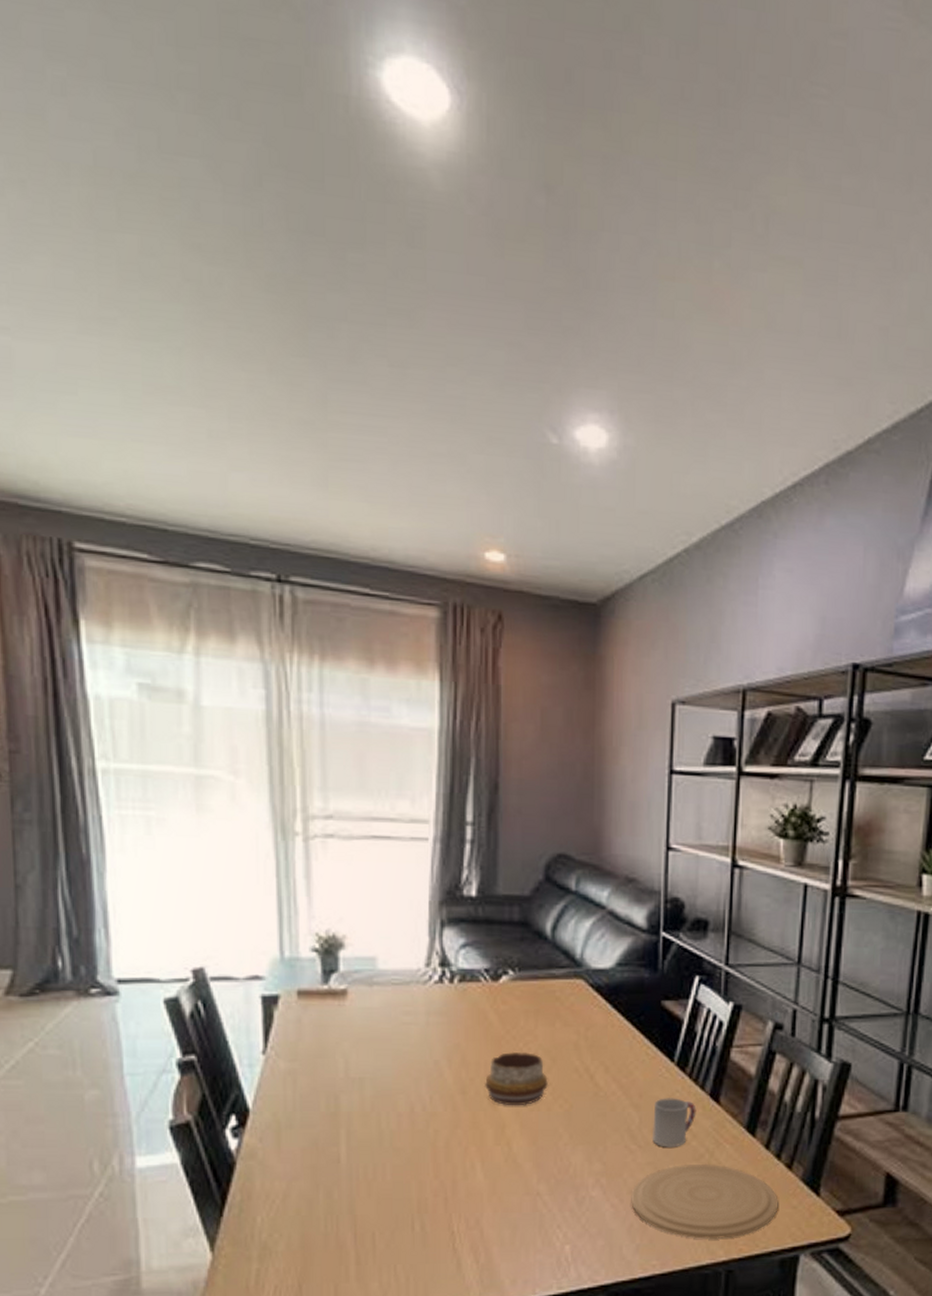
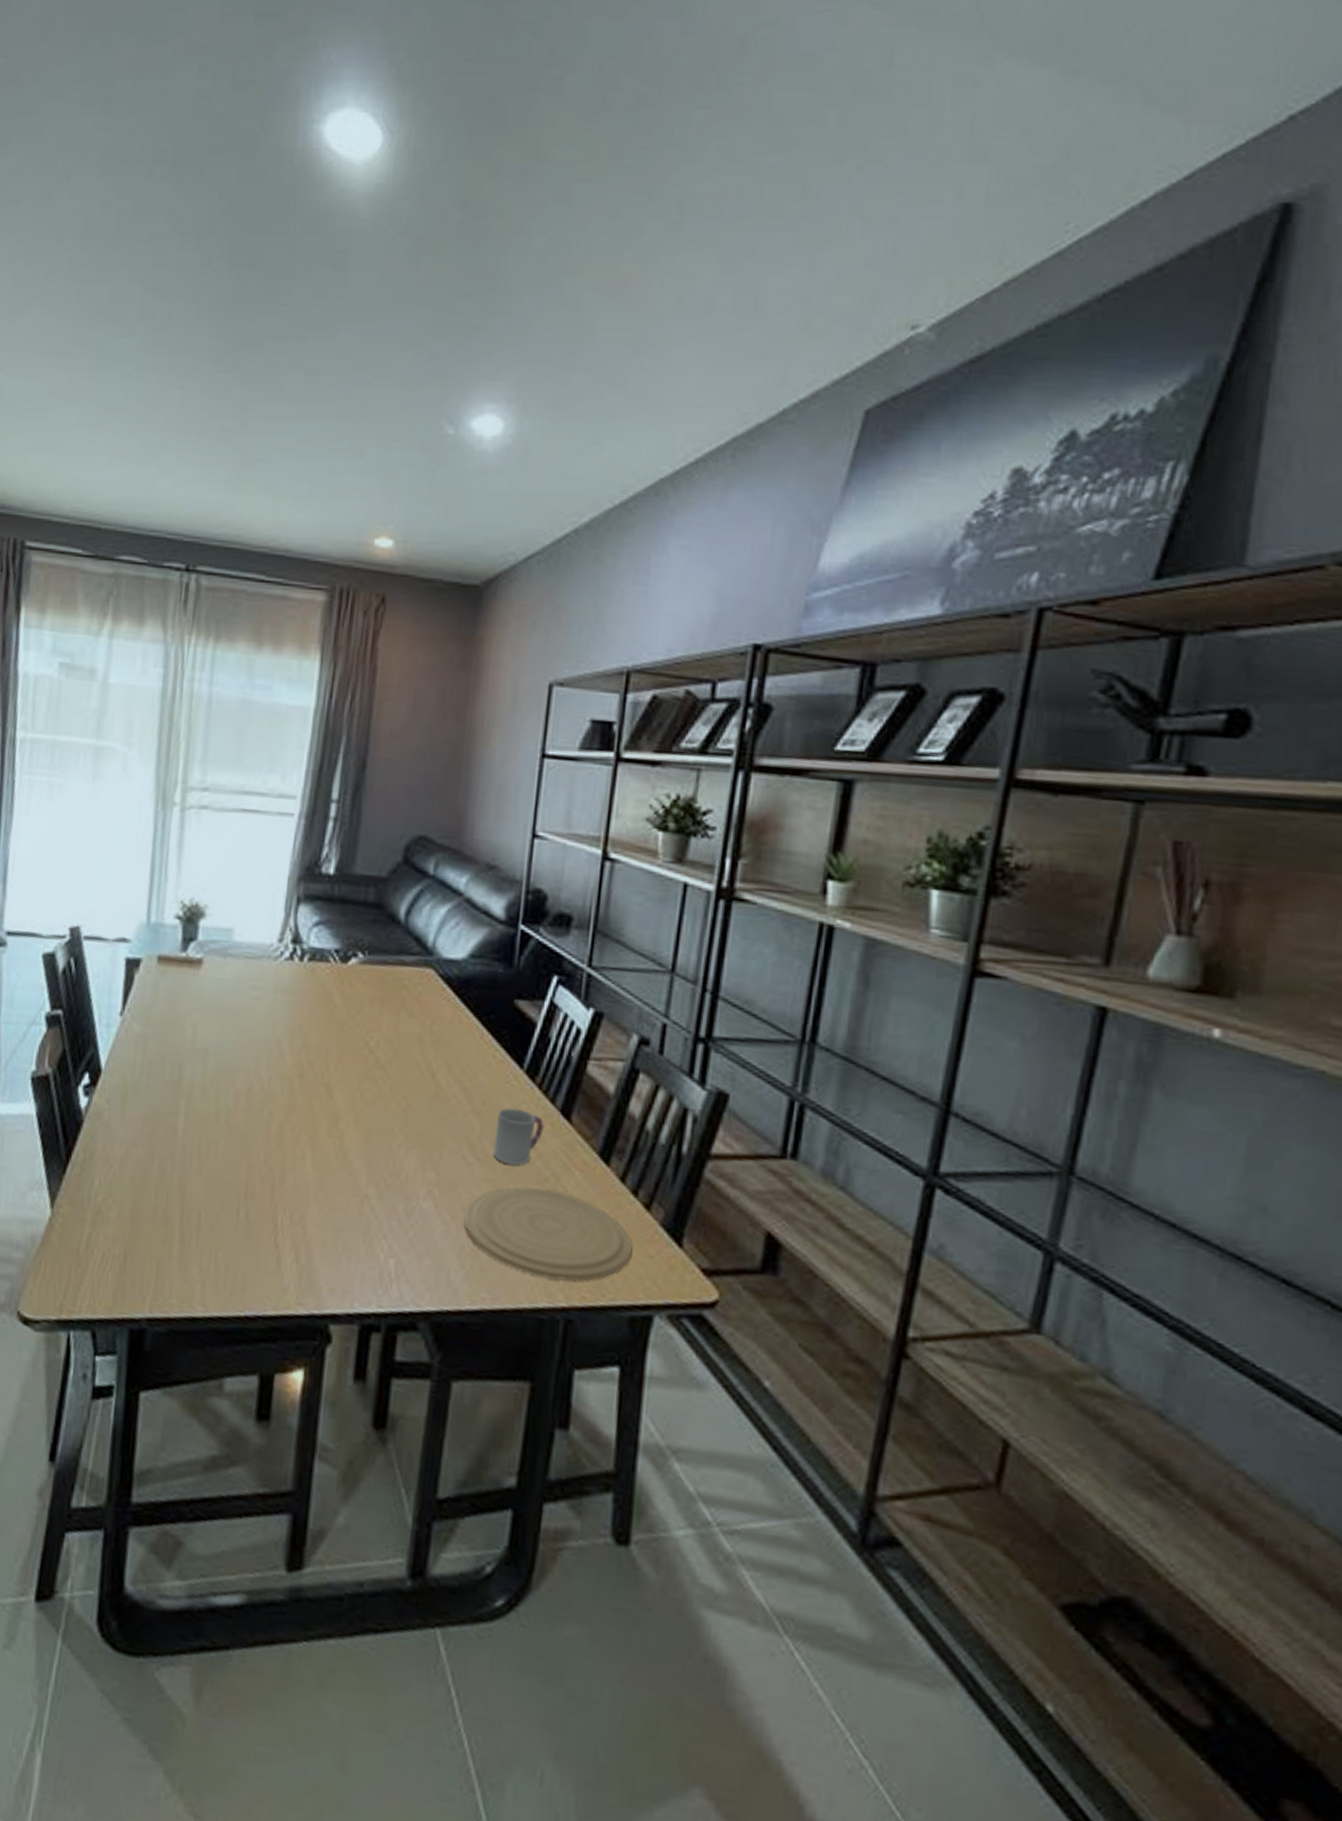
decorative bowl: present [484,1051,549,1106] -> none [322,1038,388,1099]

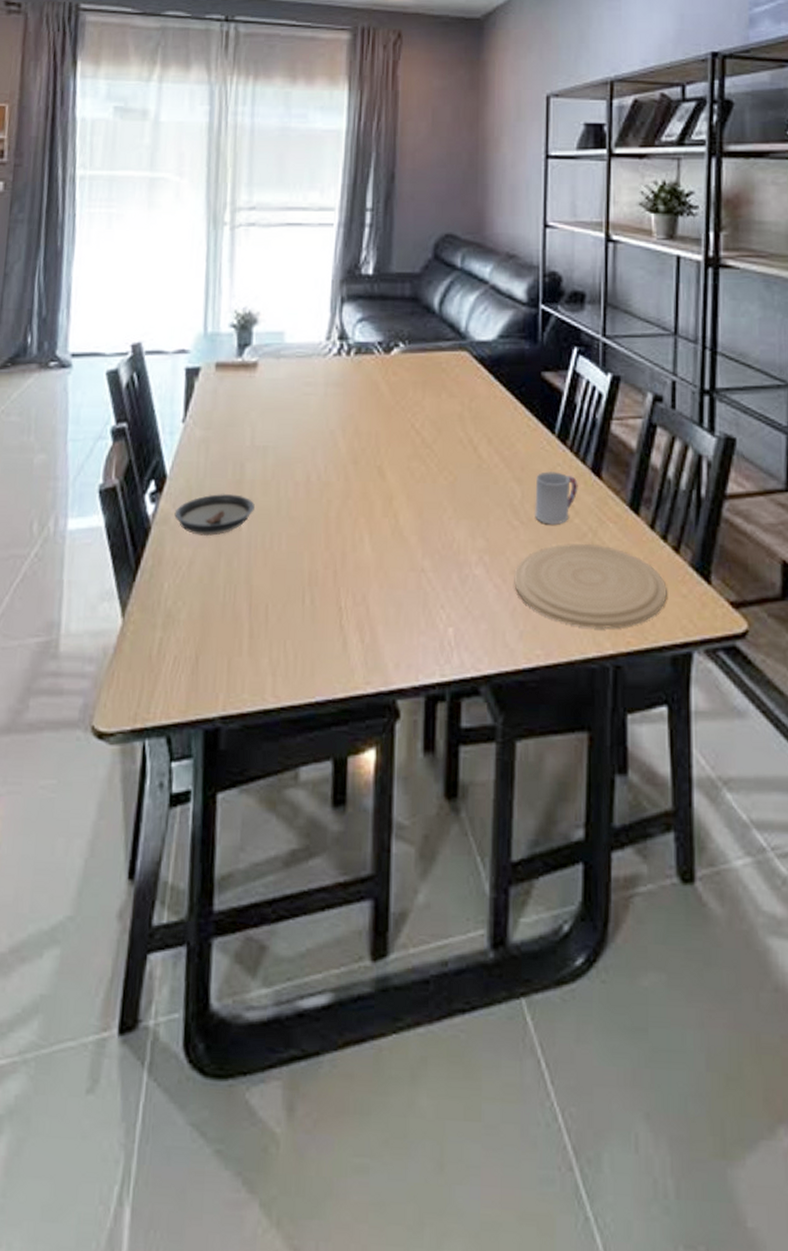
saucer: none [108,1093,192,1137] -> present [174,493,255,537]

